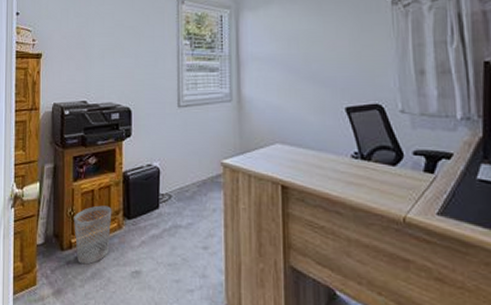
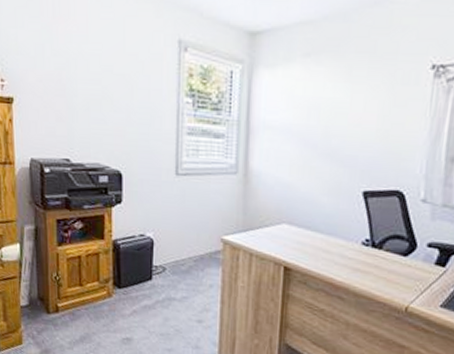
wastebasket: present [74,205,112,265] -> none [60,272,101,329]

